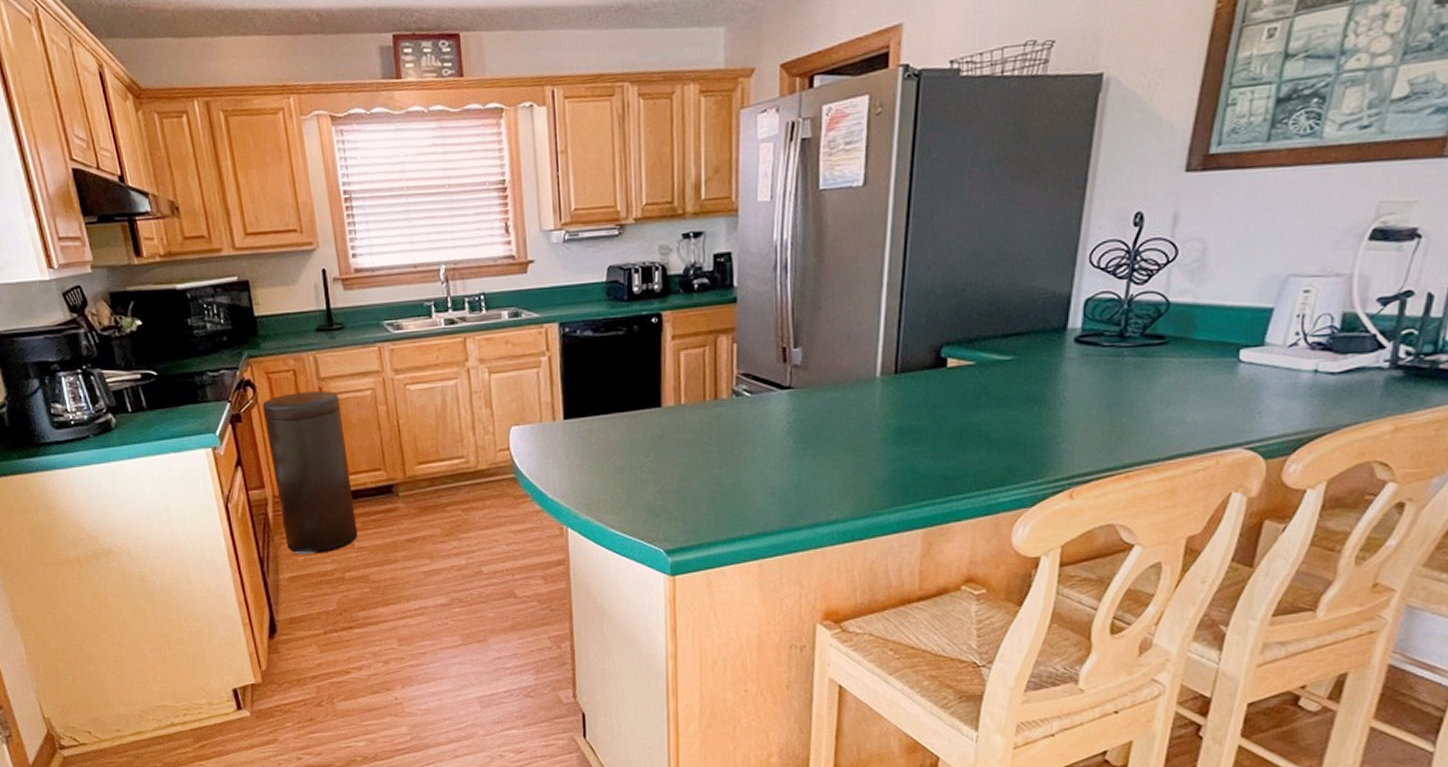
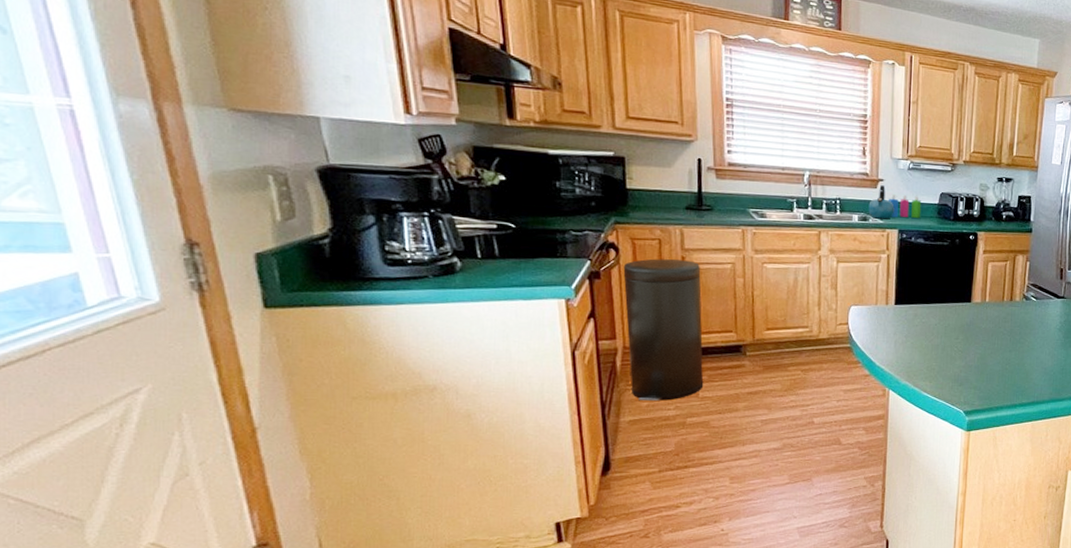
kettle: none [519,268,552,313] -> present [868,185,895,220]
soap dispenser: none [543,274,586,308] -> present [889,194,922,218]

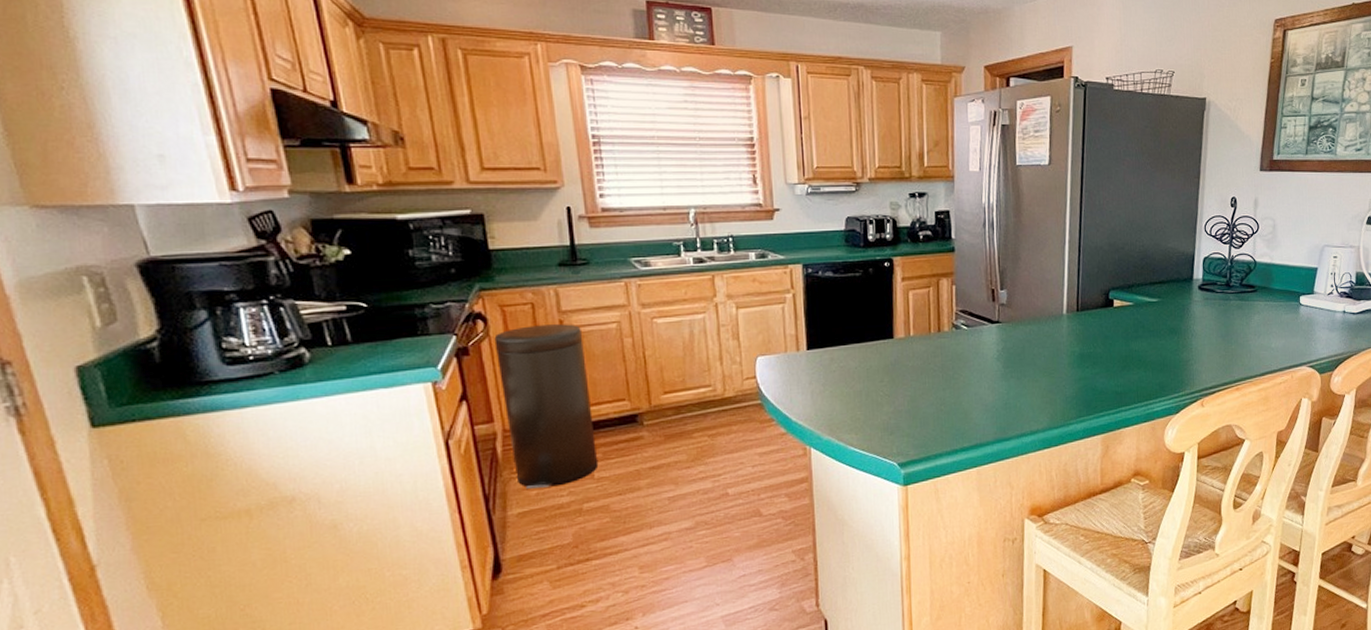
kettle: present [868,185,895,220] -> none [765,215,796,254]
soap dispenser: present [889,194,922,218] -> none [788,223,827,251]

